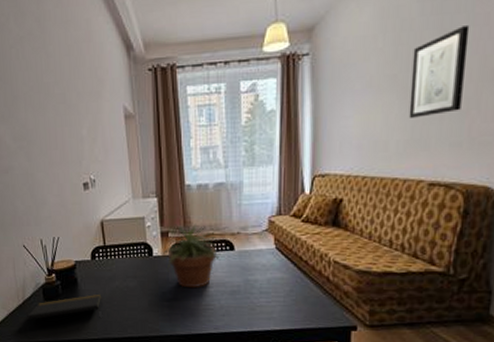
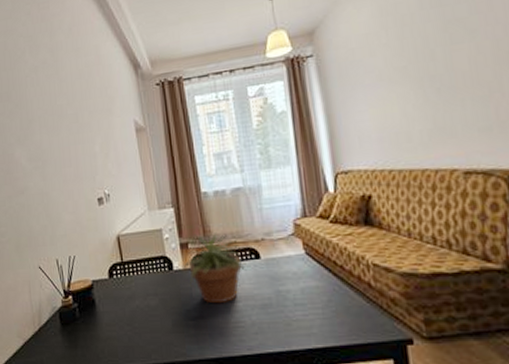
notepad: present [27,293,101,321] -> none [43,315,121,350]
wall art: present [408,26,470,118] -> none [419,14,483,107]

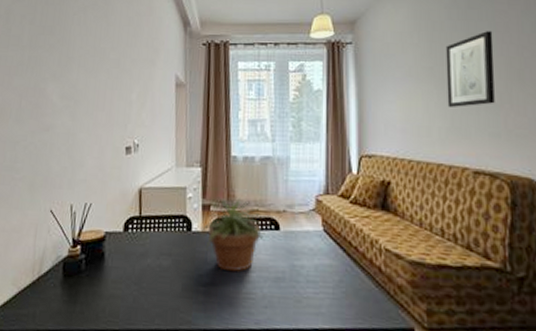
wall art: none [419,14,483,107] -> present [445,31,495,107]

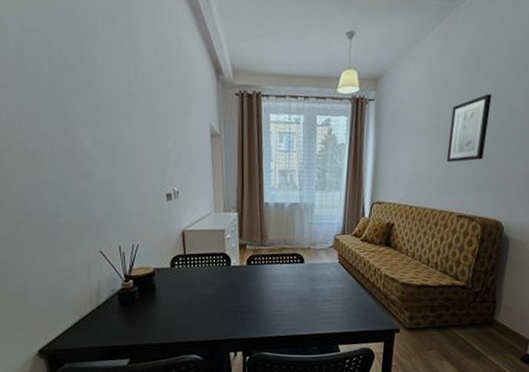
potted plant: present [200,197,265,273] -> none [238,237,292,296]

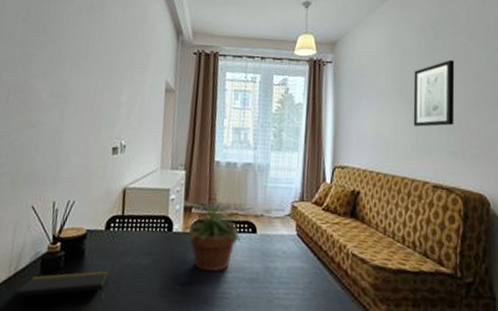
notepad: none [100,300,178,326] -> present [14,270,108,298]
potted plant: none [238,237,292,296] -> present [181,199,243,273]

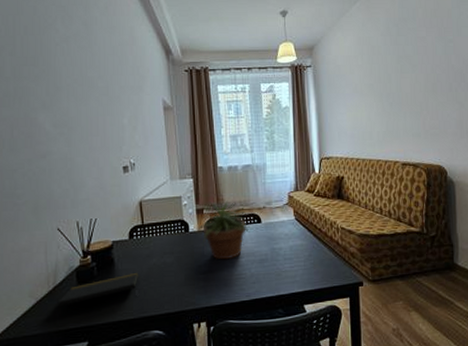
wall art: present [413,60,455,127] -> none [382,54,417,115]

